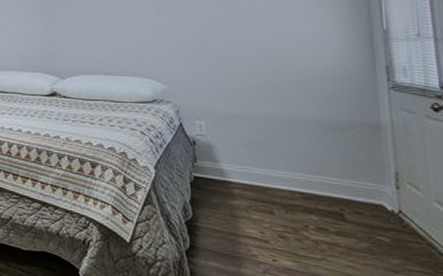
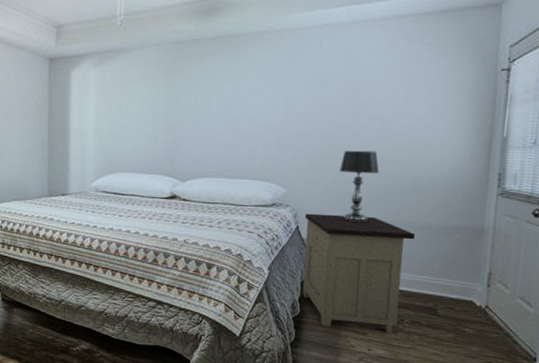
nightstand: none [187,109,306,241] -> present [303,213,415,333]
table lamp: none [218,45,259,120] -> present [340,150,379,223]

